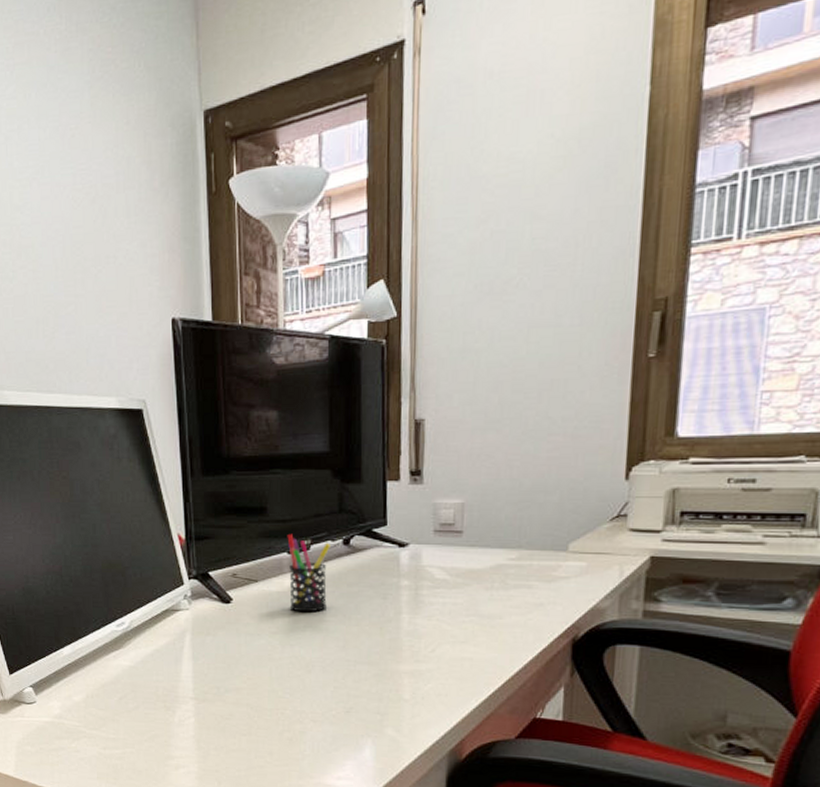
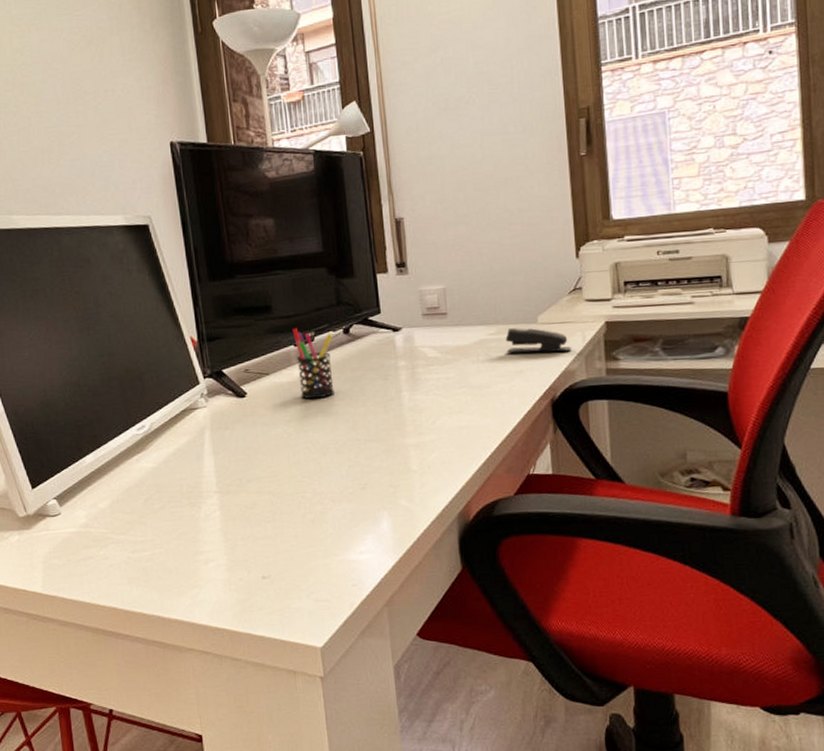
stapler: none [526,555,606,587] -> present [505,328,573,353]

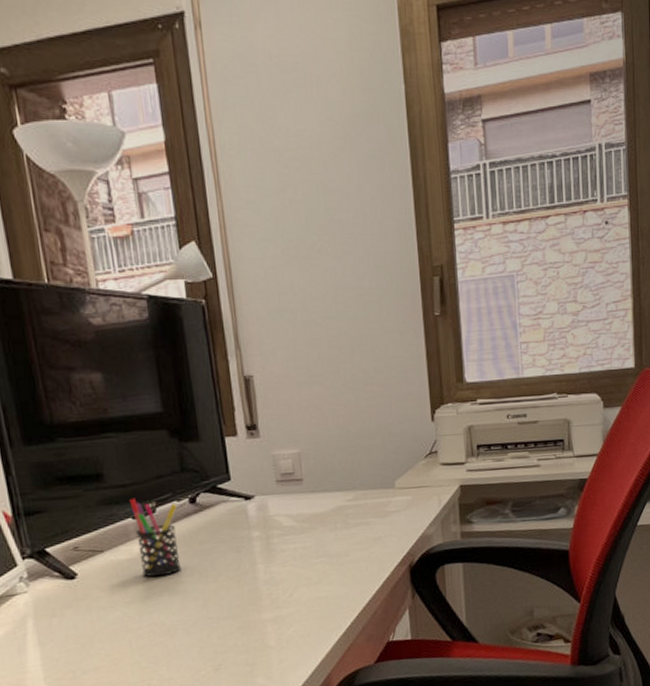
stapler: present [505,328,573,353] -> none [363,493,429,519]

